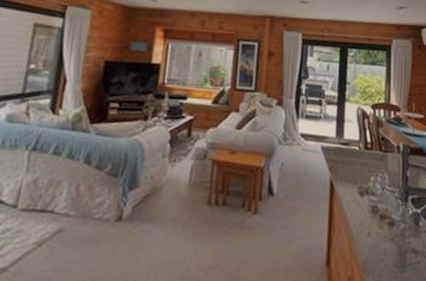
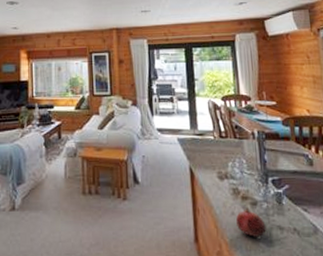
fruit: none [372,226,401,264] -> present [236,206,267,240]

